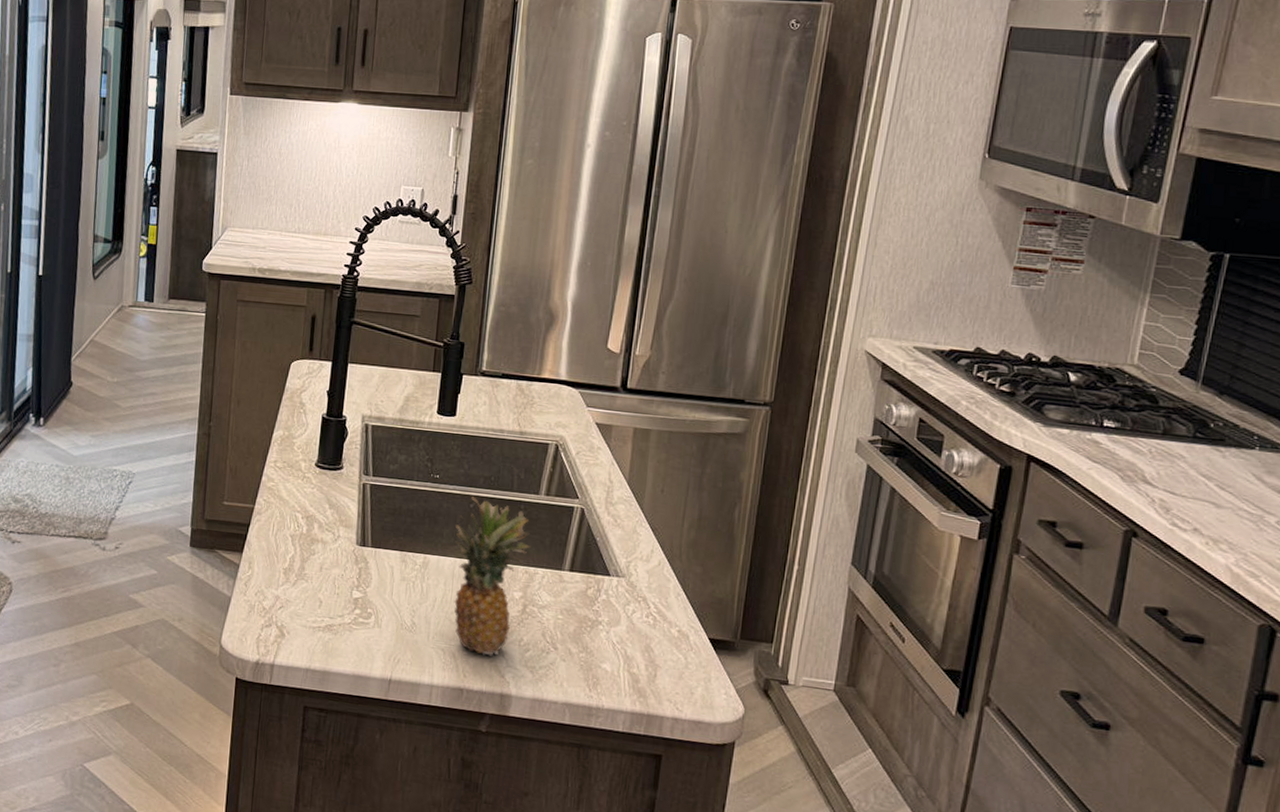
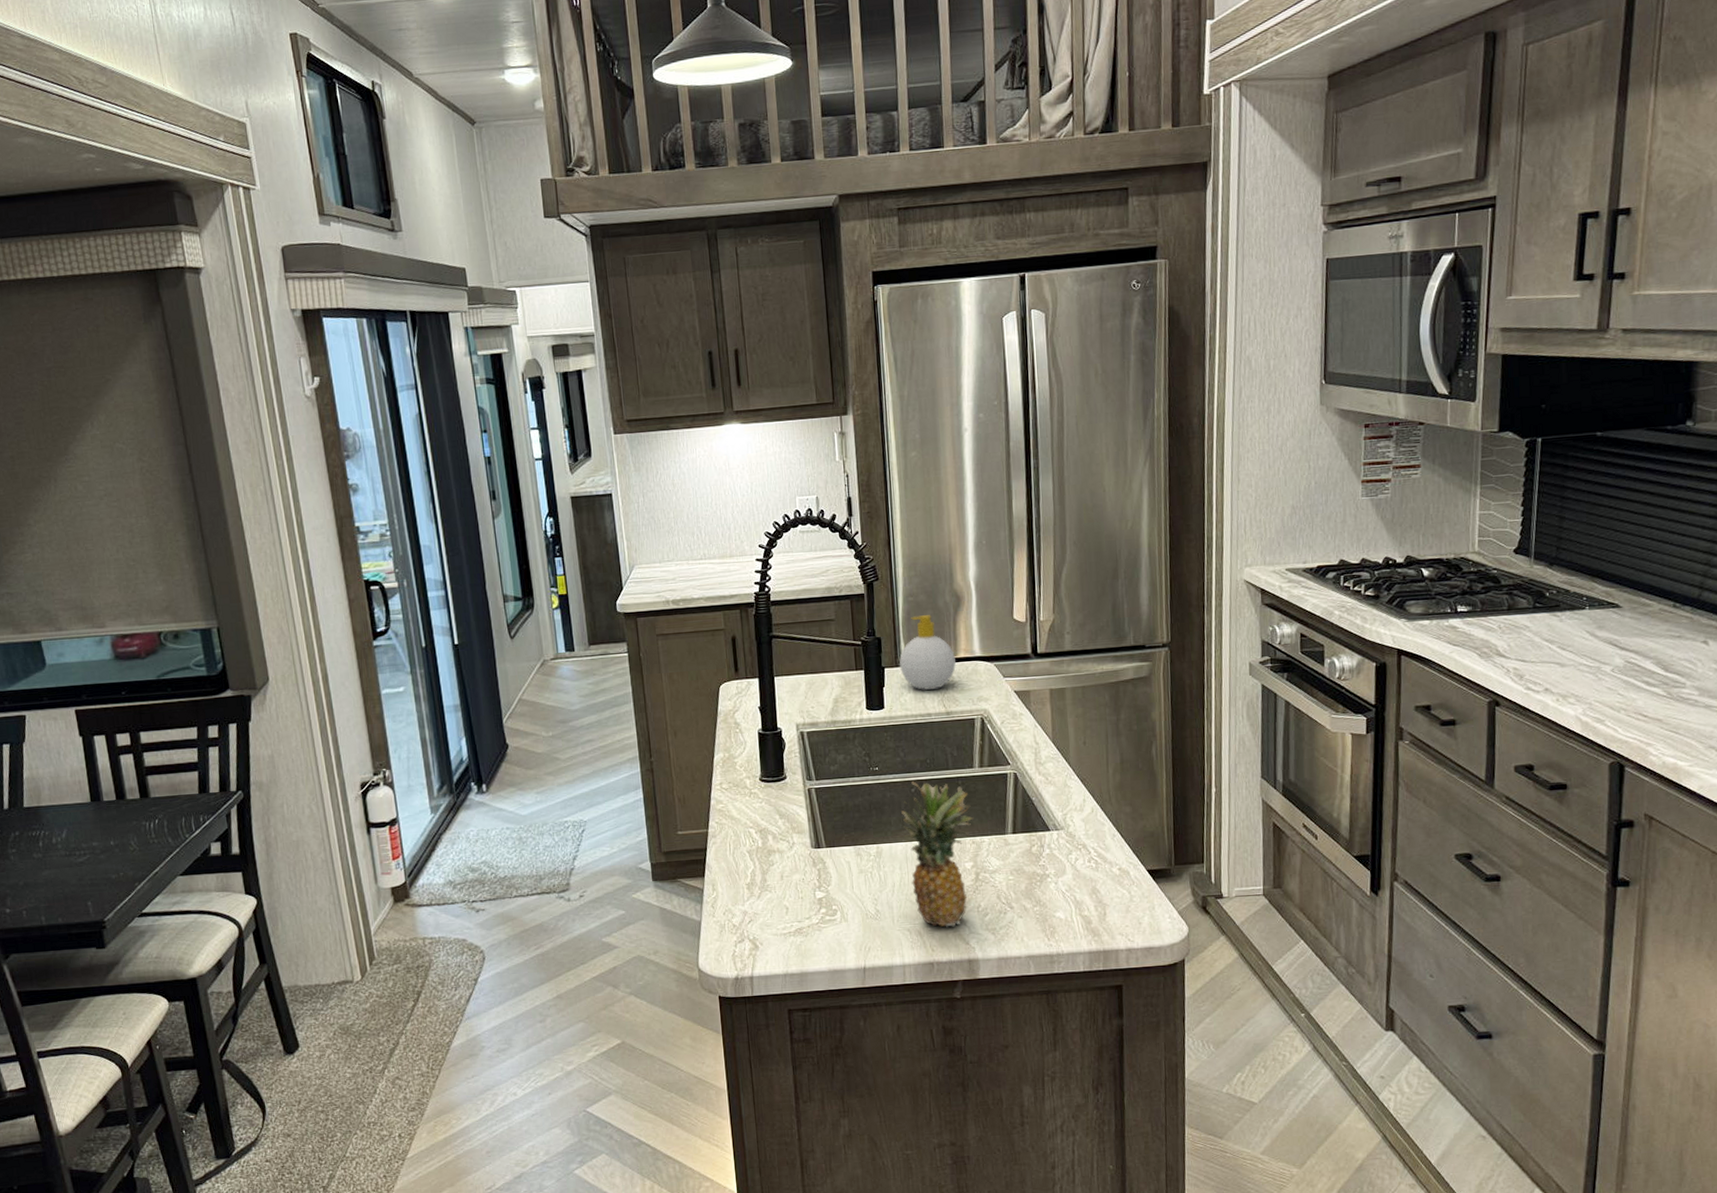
soap bottle: none [479,327,539,406] -> present [899,615,956,690]

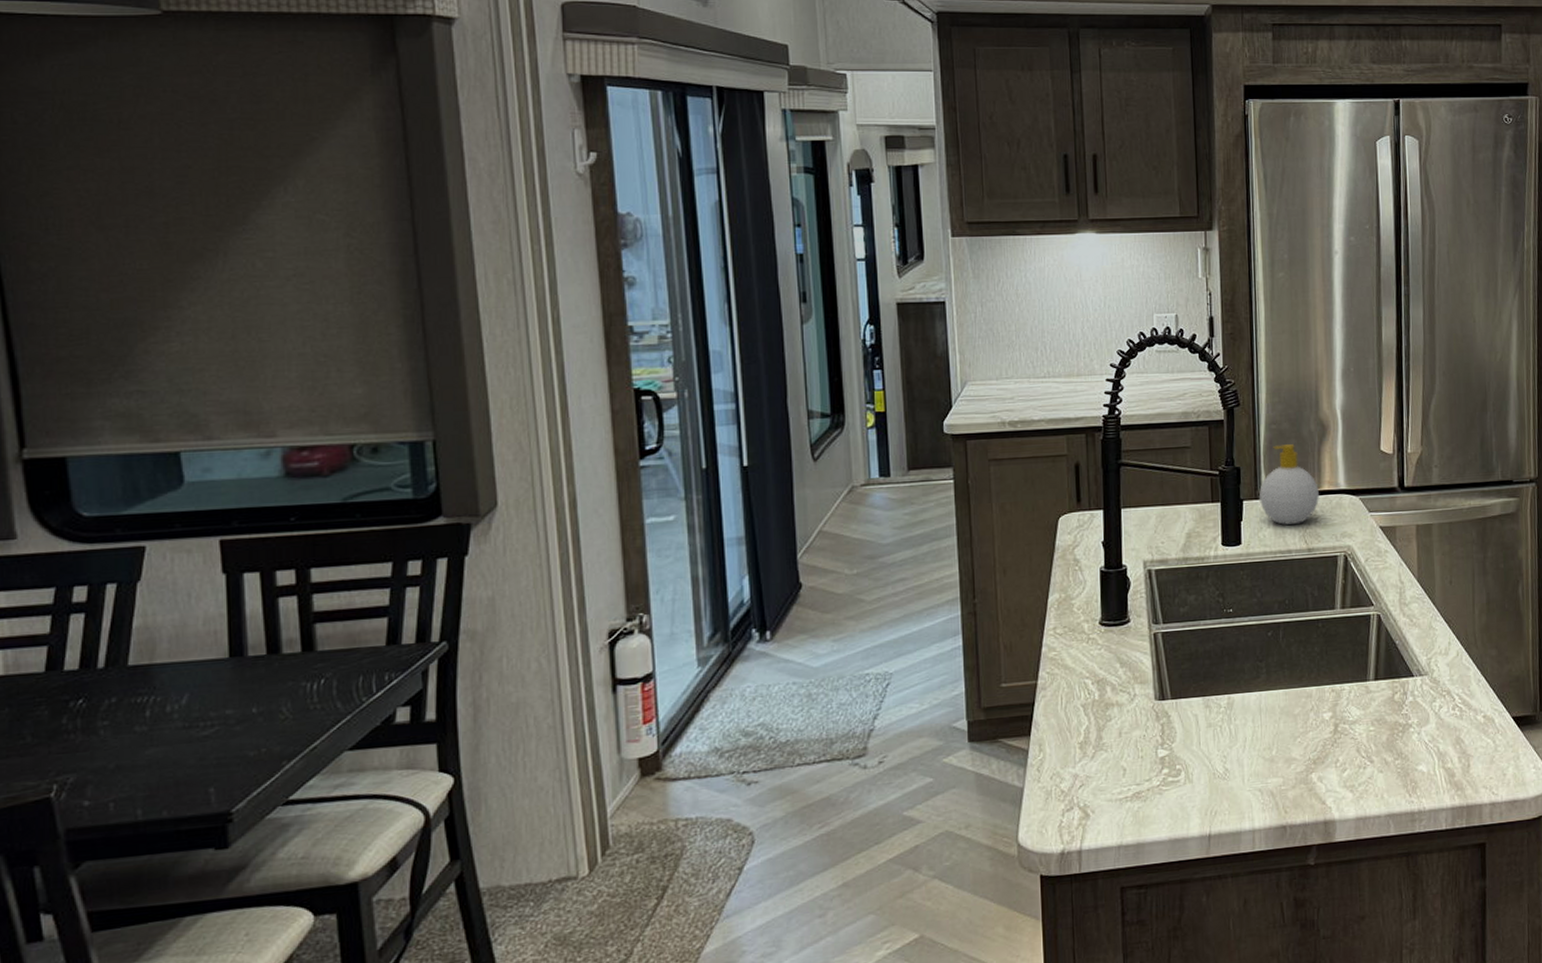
fruit: present [901,781,974,927] -> none [1256,624,1334,786]

